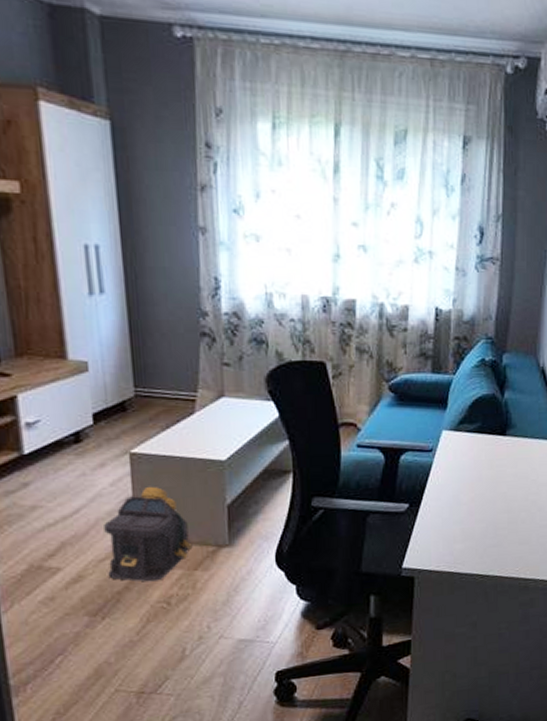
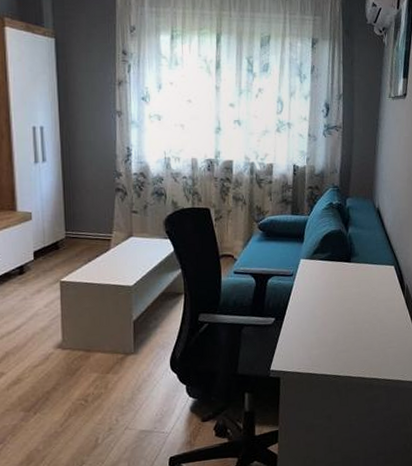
backpack: present [104,486,193,582] -> none [39,307,106,384]

